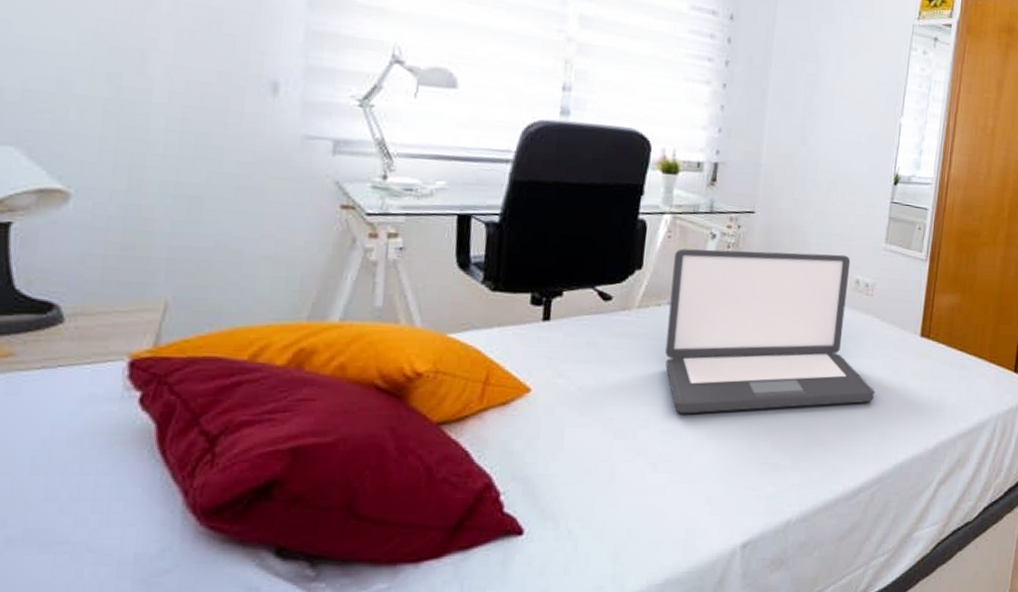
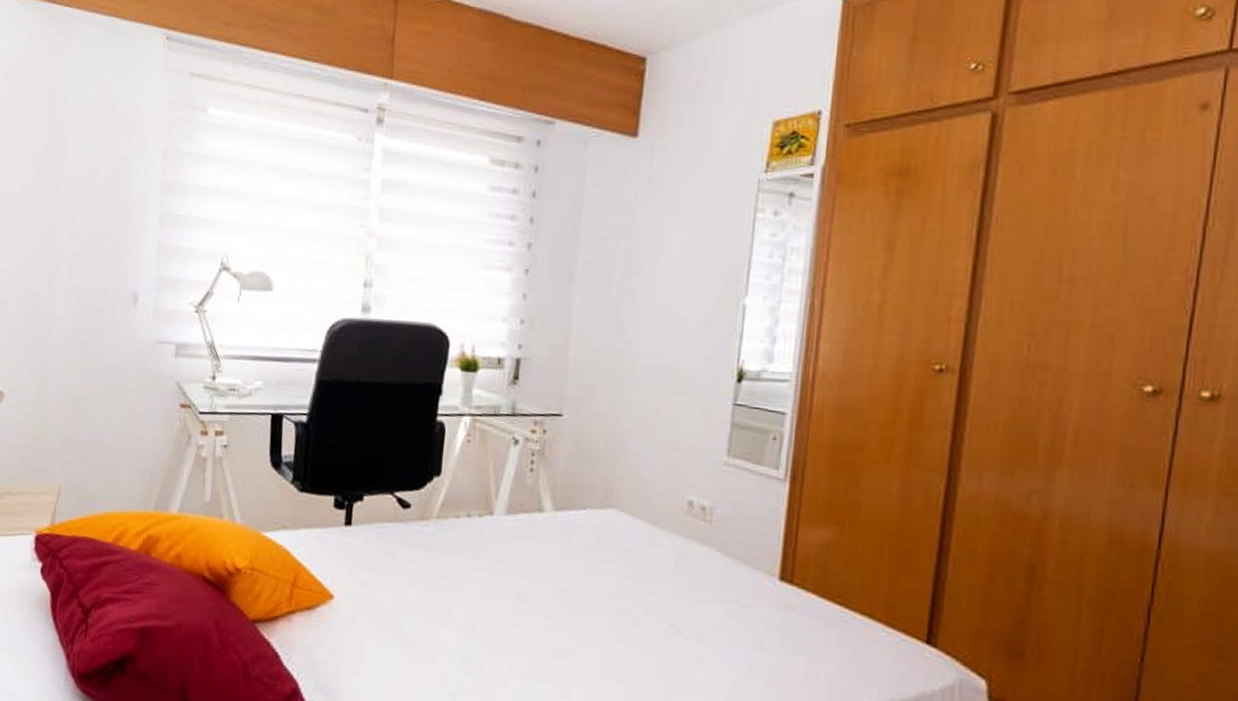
laptop: present [665,248,875,414] -> none [465,455,718,659]

